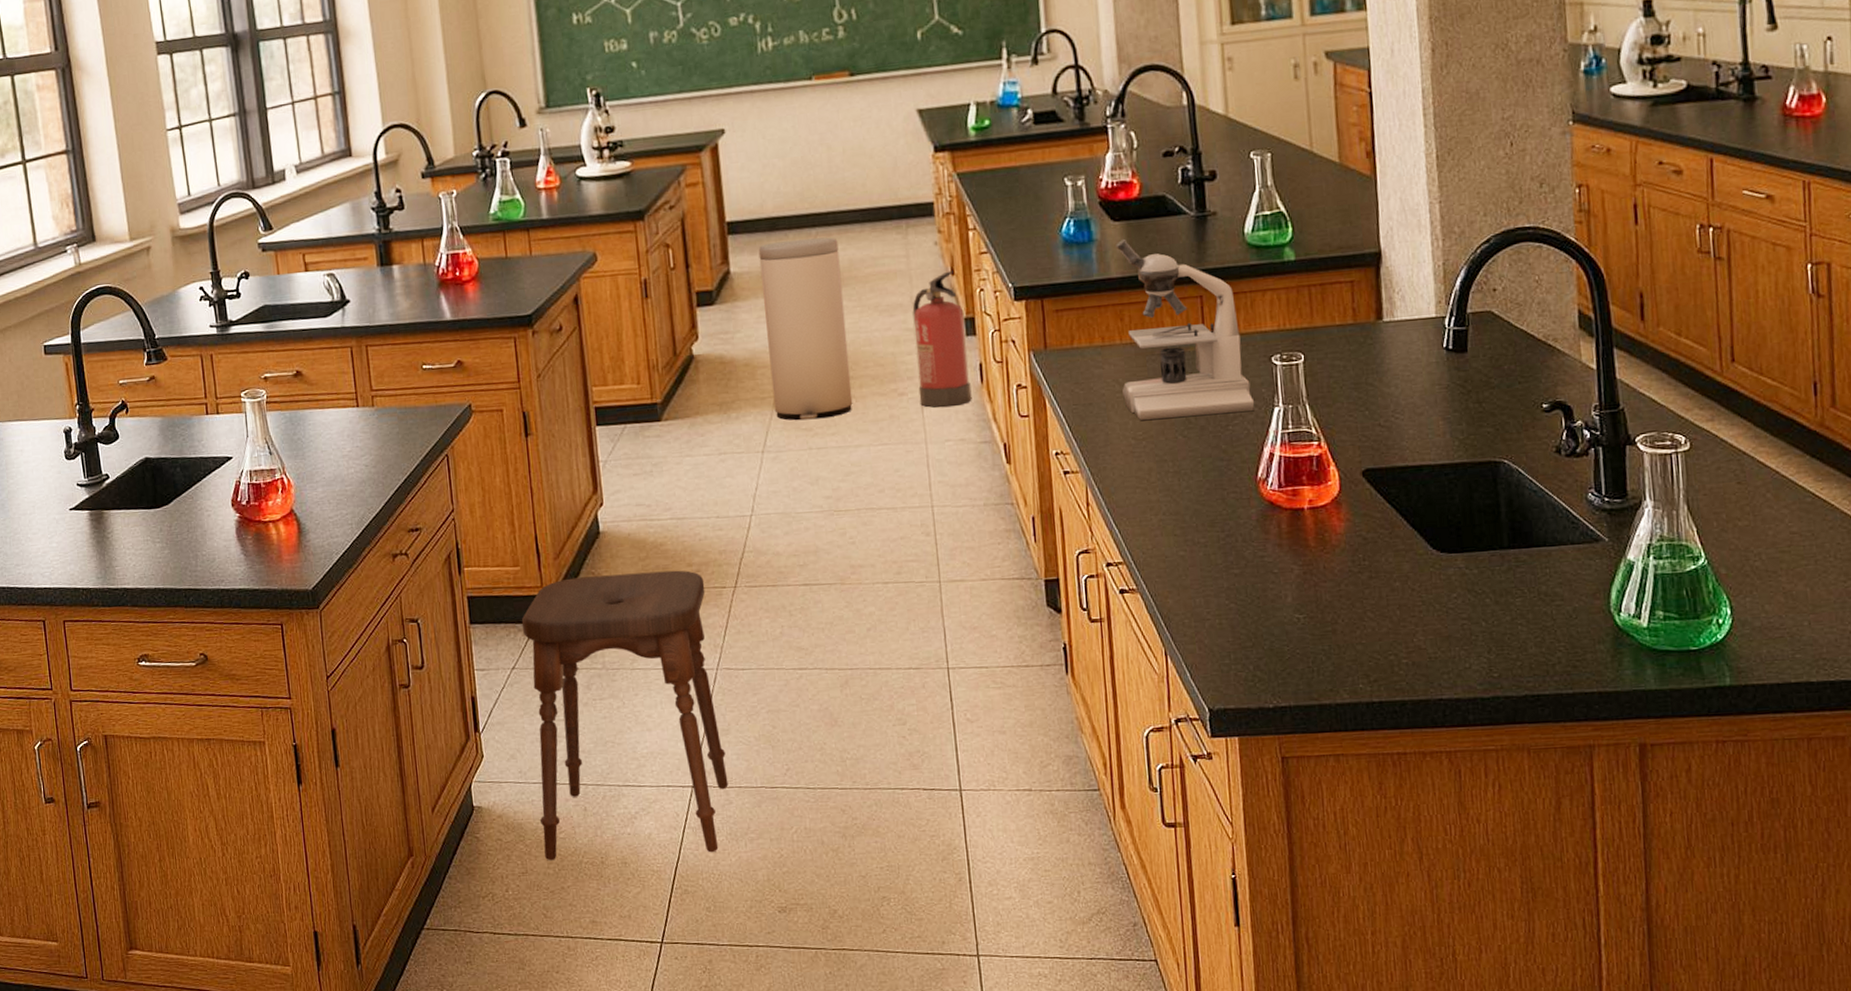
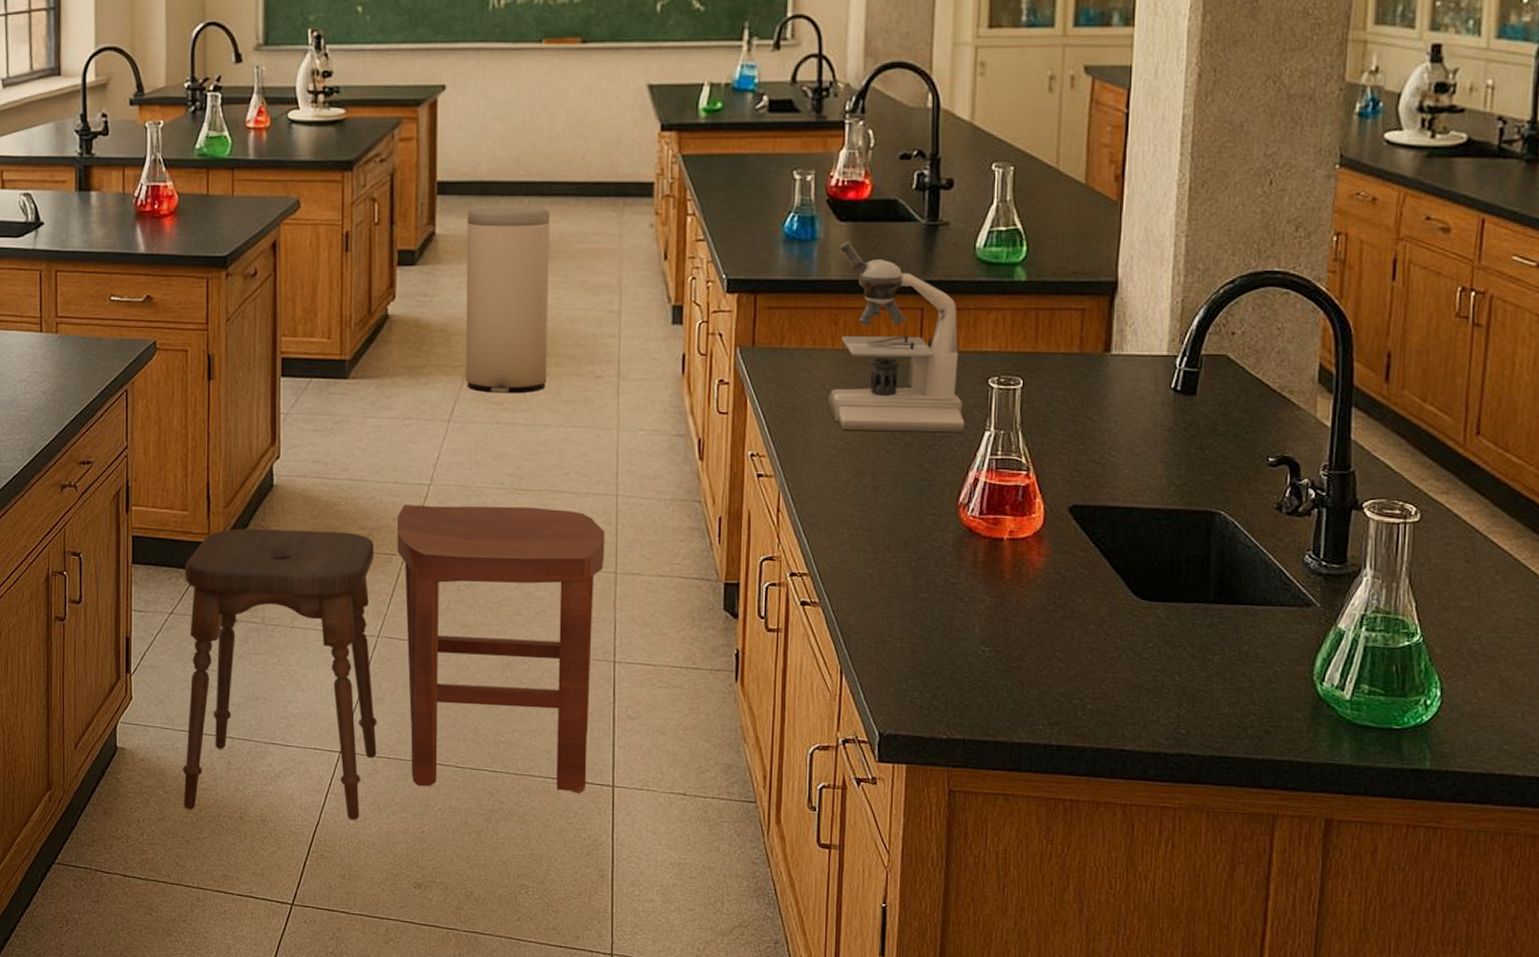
stool: none [723,526,935,811] -> present [397,505,605,794]
fire extinguisher: present [912,270,972,408] -> none [616,255,671,396]

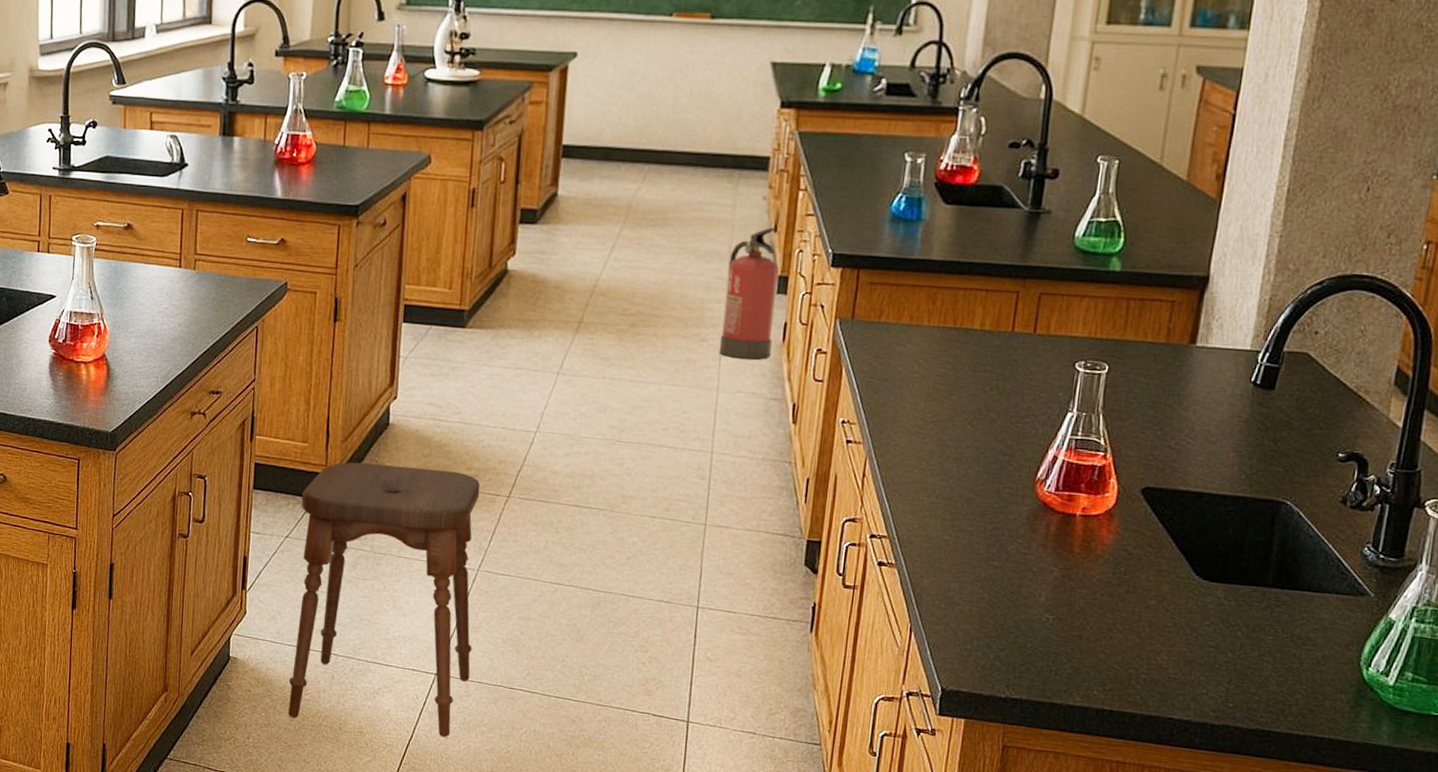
stool: present [397,505,605,794] -> none [500,449,698,726]
pedal bin: present [465,207,550,394] -> none [576,172,669,351]
fire extinguisher: none [616,255,671,396] -> present [719,227,778,361]
microscope: present [828,240,965,433] -> none [920,222,1051,413]

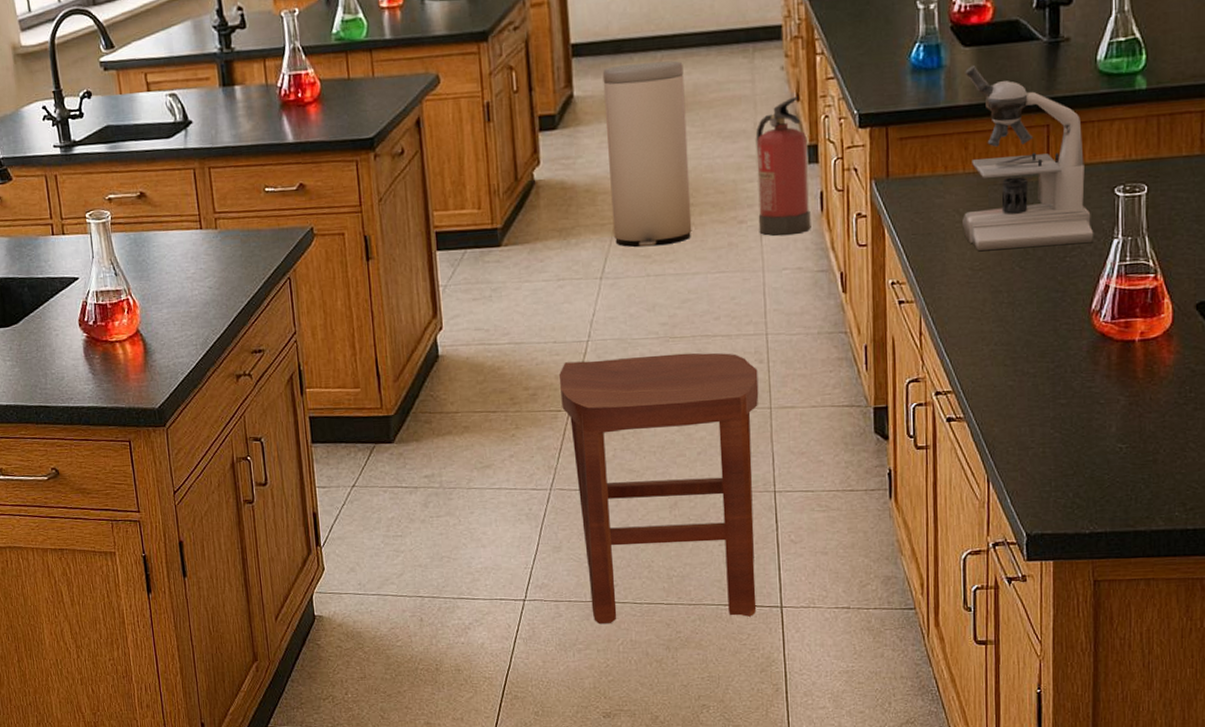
stool: present [288,462,481,738] -> none [361,393,559,667]
stool: none [500,449,698,726] -> present [559,352,759,624]
pedal bin: none [576,172,669,351] -> present [602,61,692,247]
microscope: none [920,222,1051,413] -> present [962,64,1094,251]

